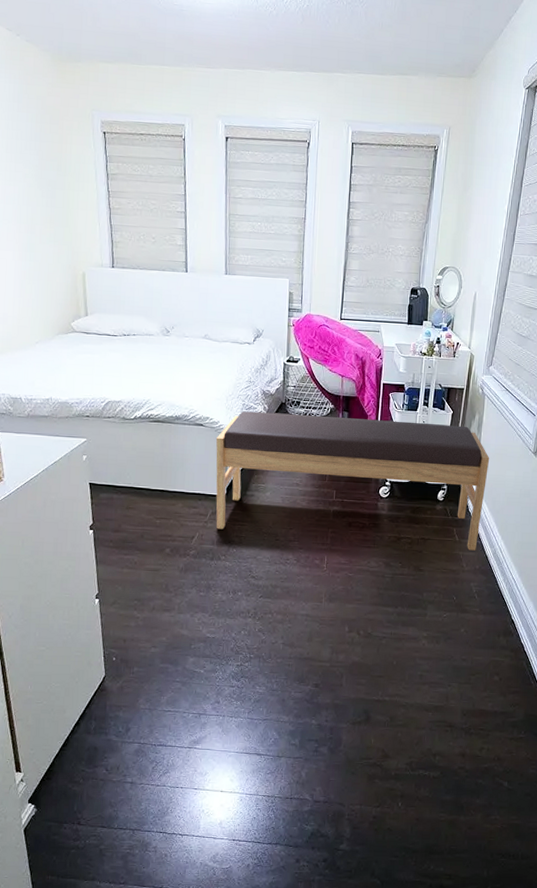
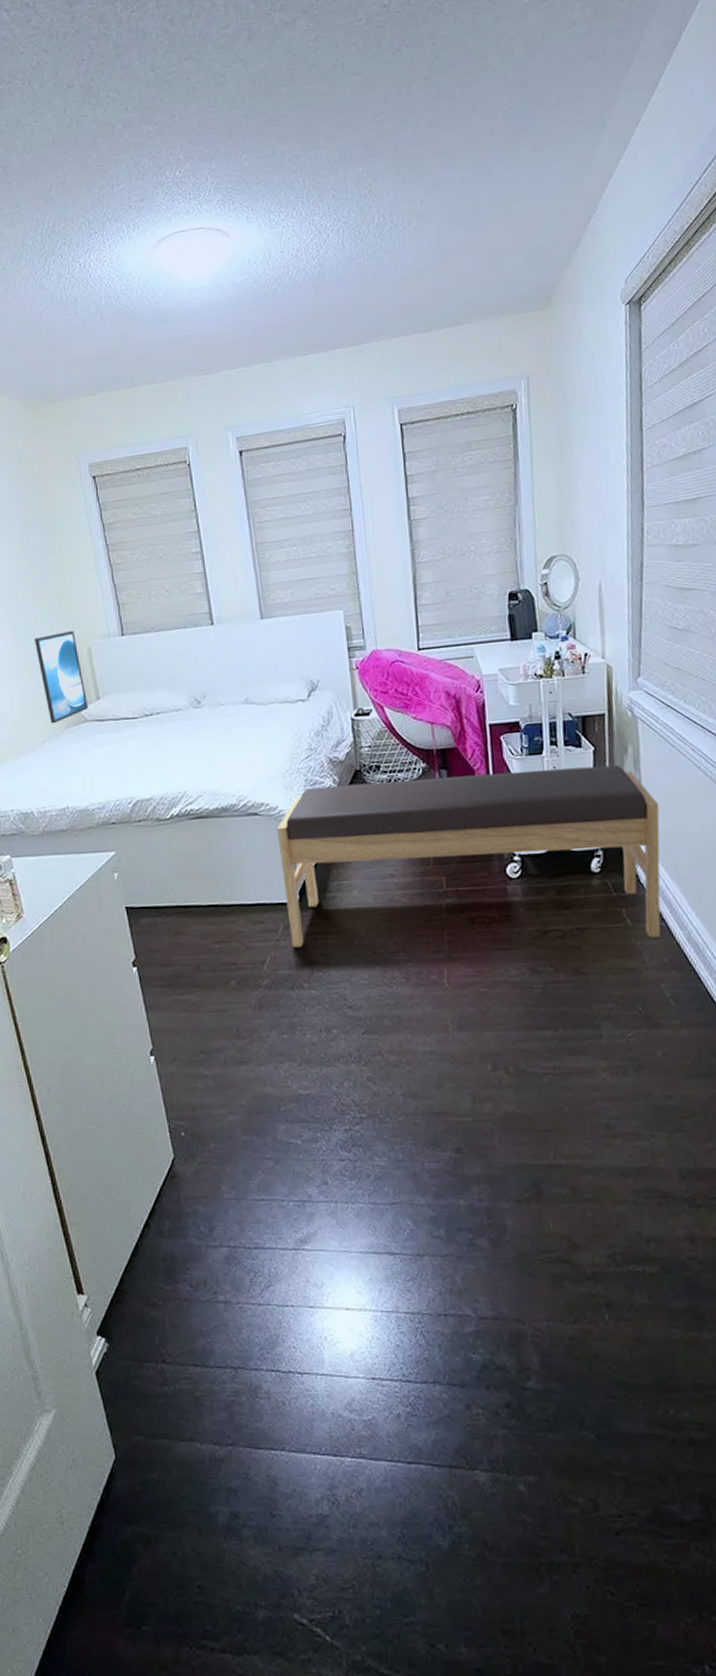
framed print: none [38,256,78,330] -> present [35,631,89,724]

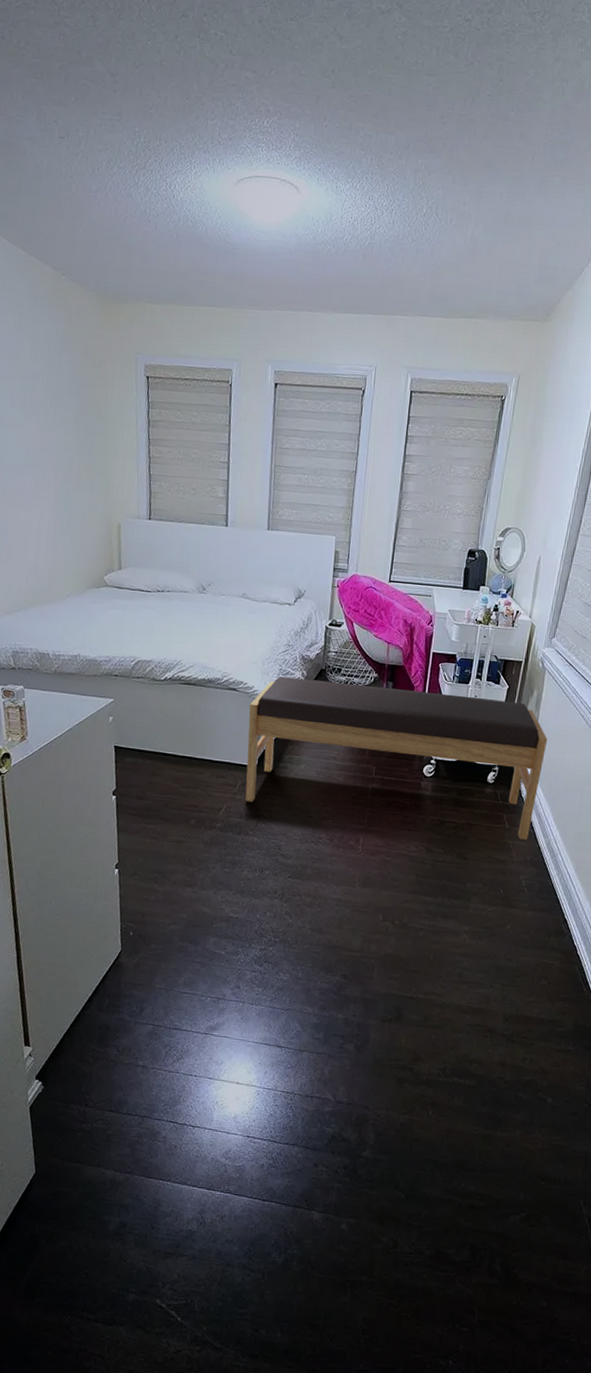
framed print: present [35,631,89,724] -> none [73,505,111,583]

